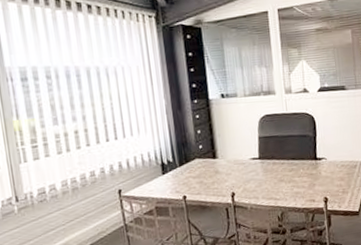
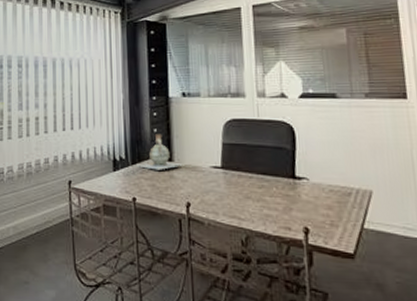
ceramic jug: none [184,134,226,168] -> present [137,134,183,170]

